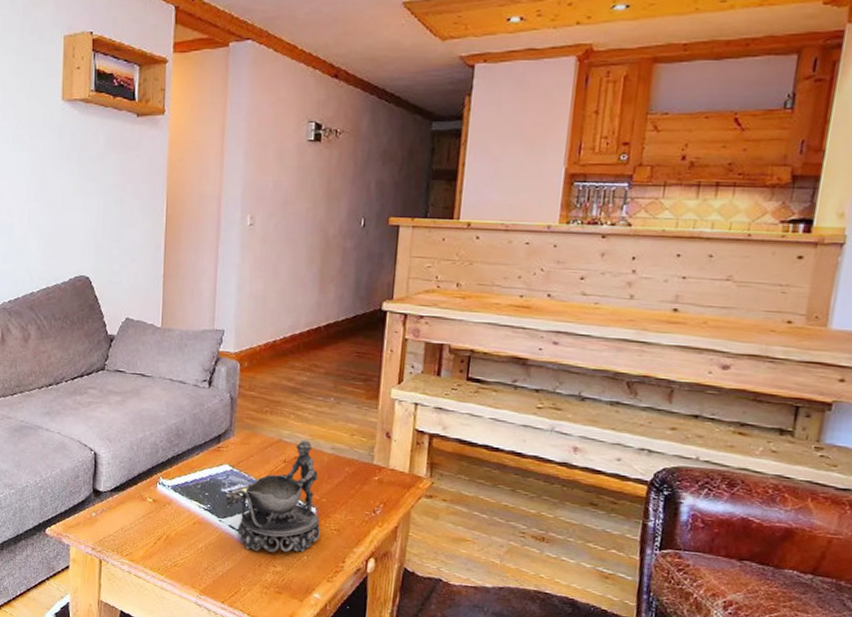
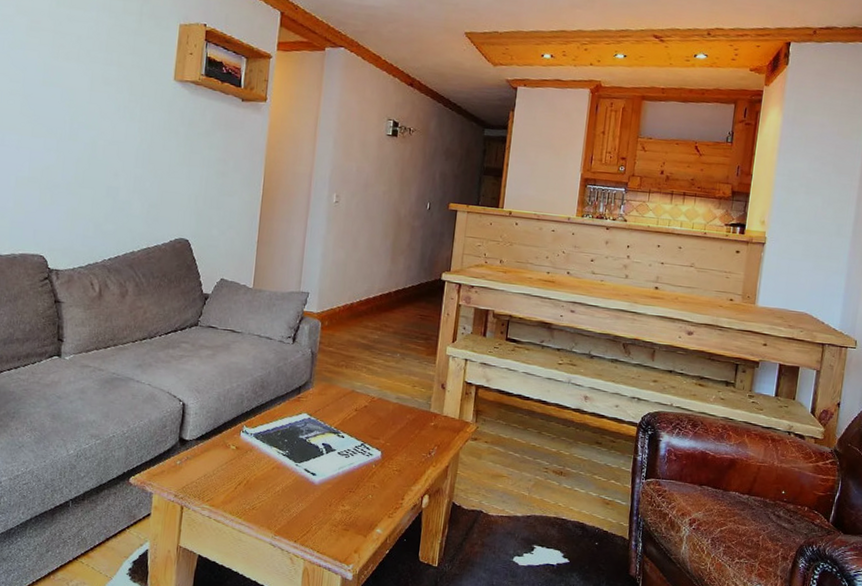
decorative bowl: present [225,439,320,553] -> none [302,390,384,493]

